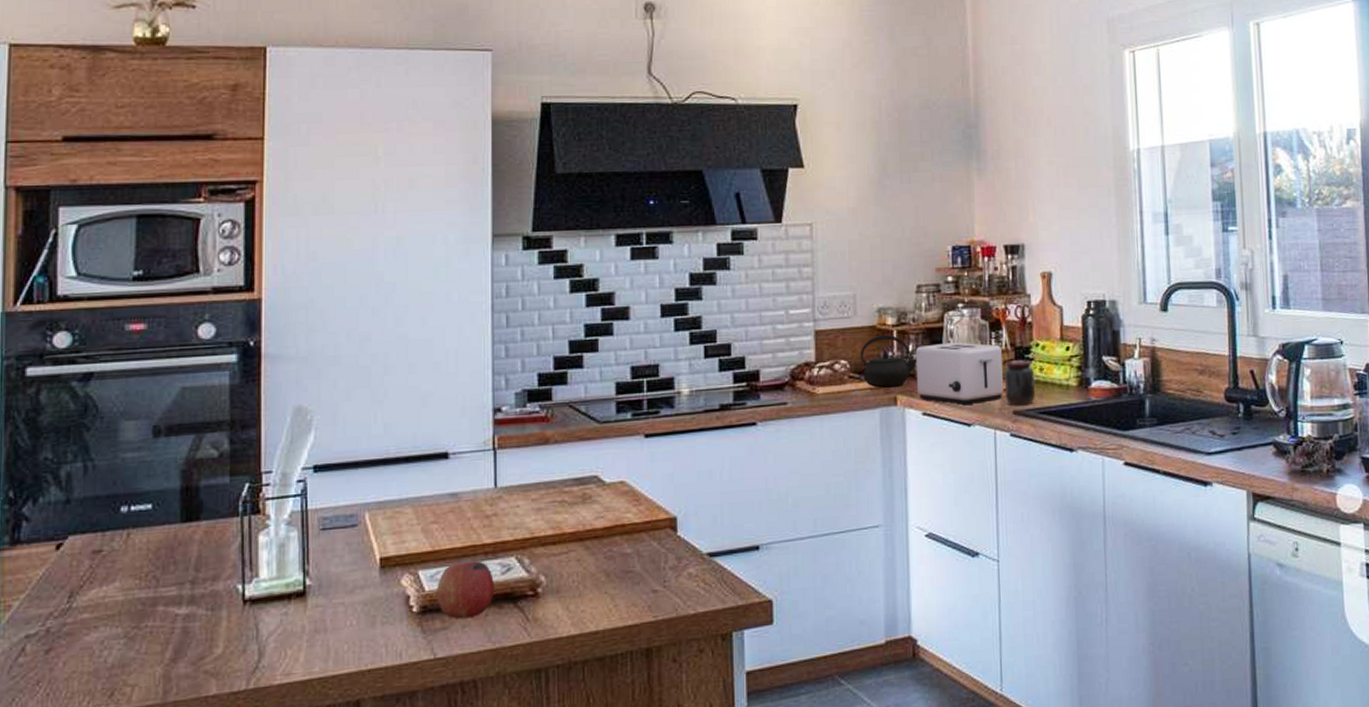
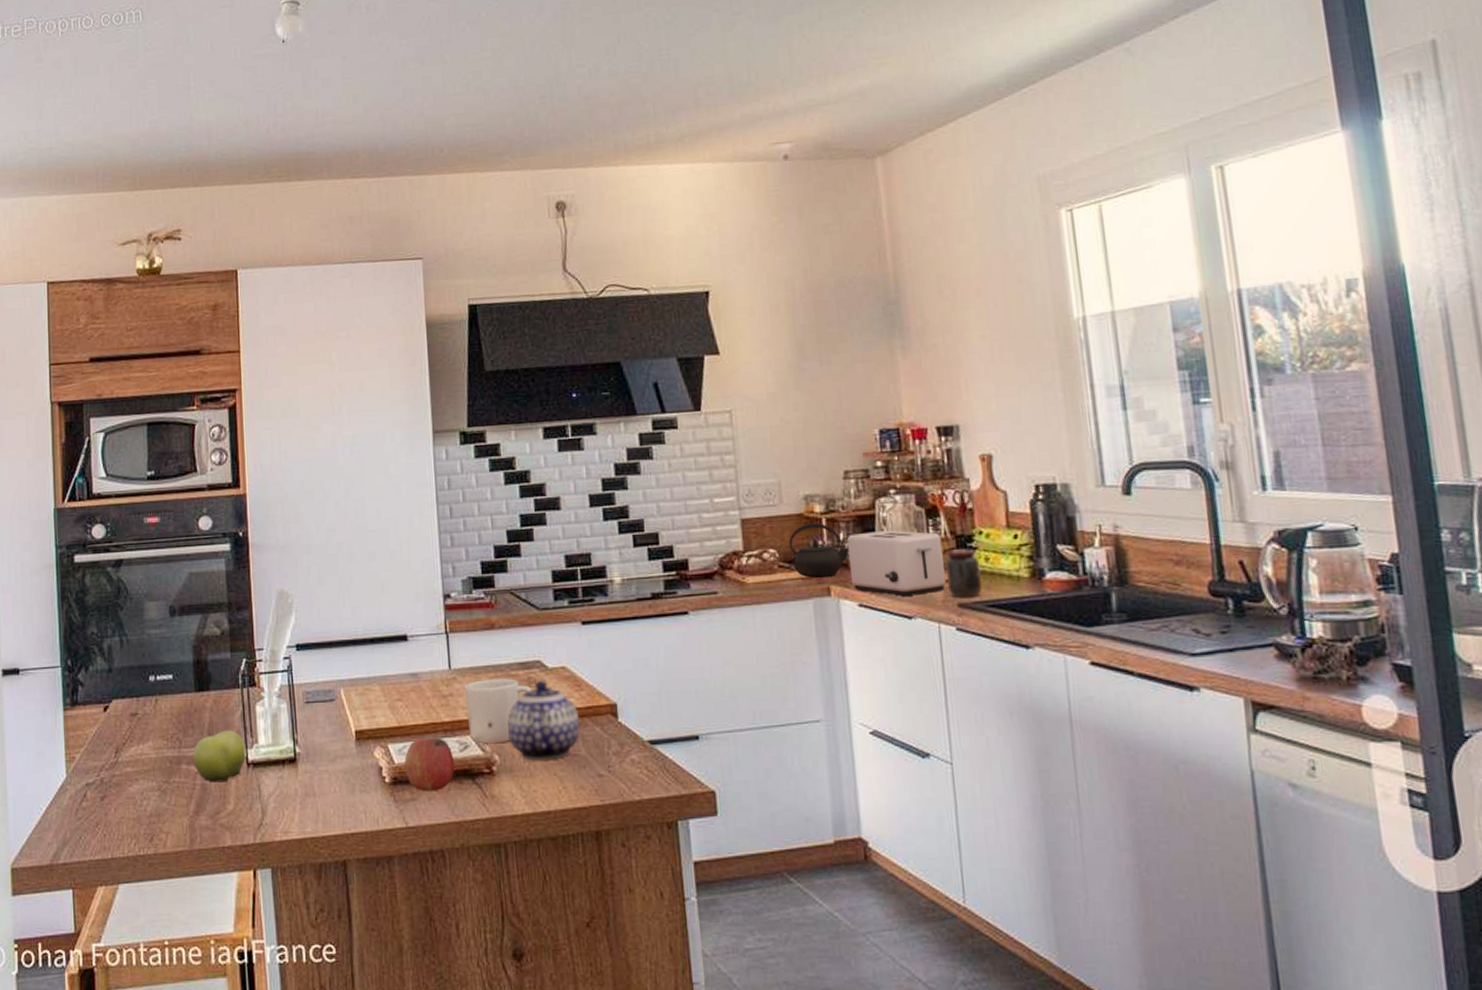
fruit: none [173,564,243,625] -> present [193,729,247,783]
mug: none [510,495,587,566] -> present [464,678,533,744]
teapot: none [557,495,636,580] -> present [507,680,580,761]

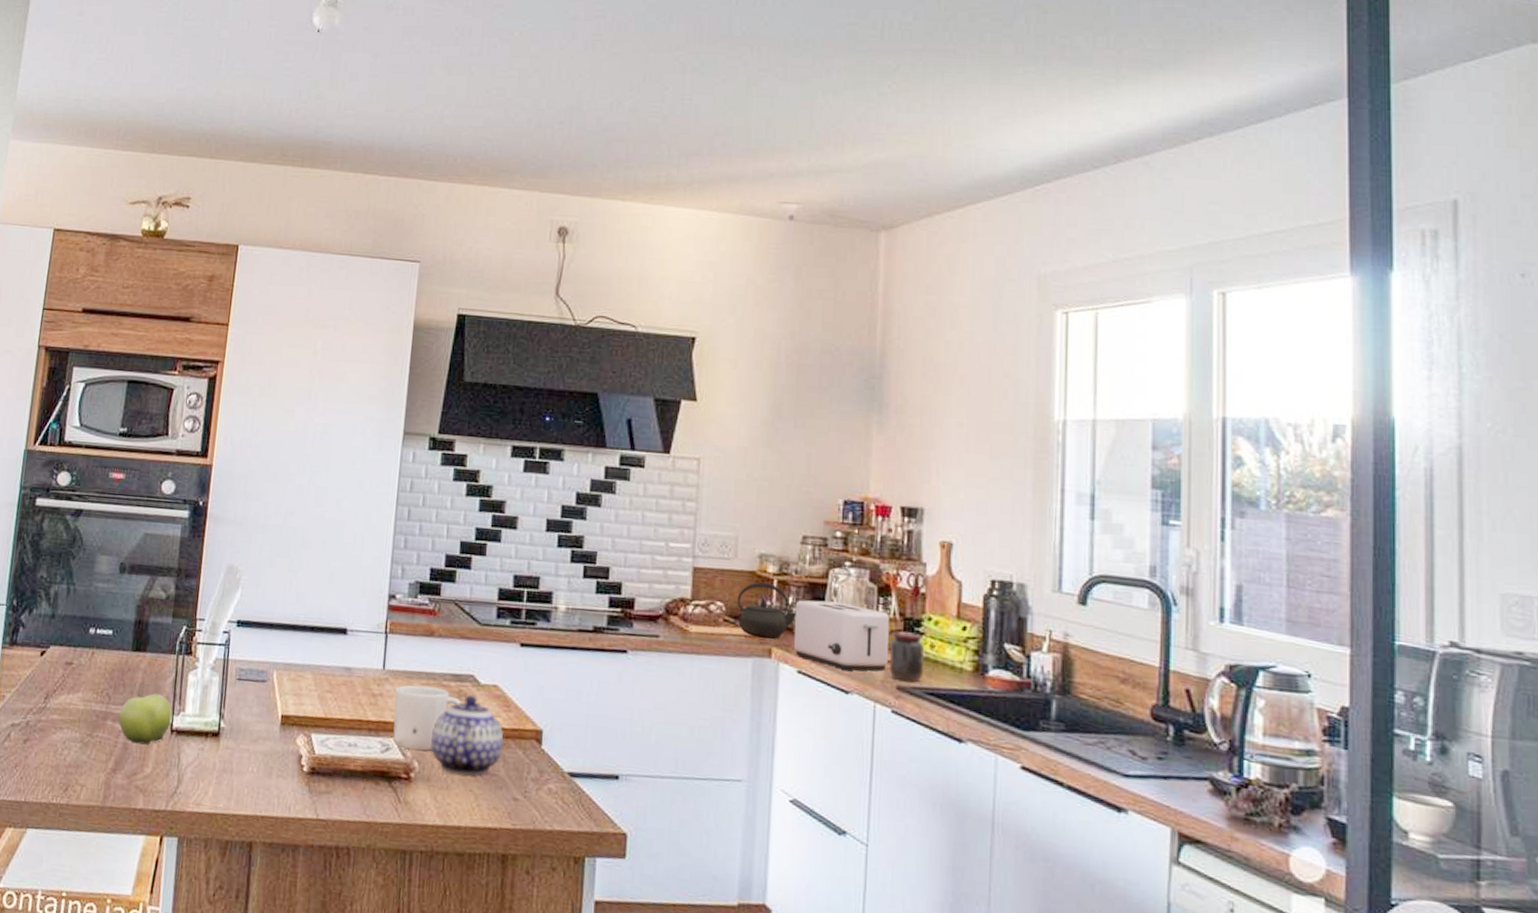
fruit: present [404,738,455,792] -> none [324,733,375,788]

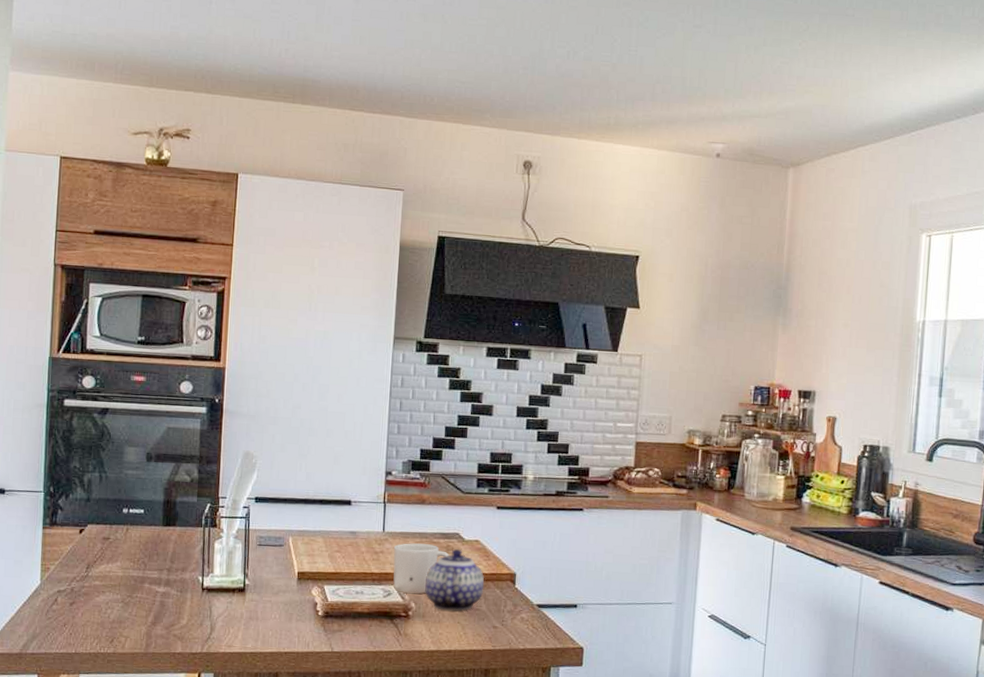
fruit: present [119,690,173,744] -> none [155,558,203,601]
kettle: present [736,582,796,640] -> none [670,451,716,496]
toaster: present [793,600,889,671] -> none [714,464,787,518]
jar: present [889,631,924,684] -> none [786,486,812,525]

